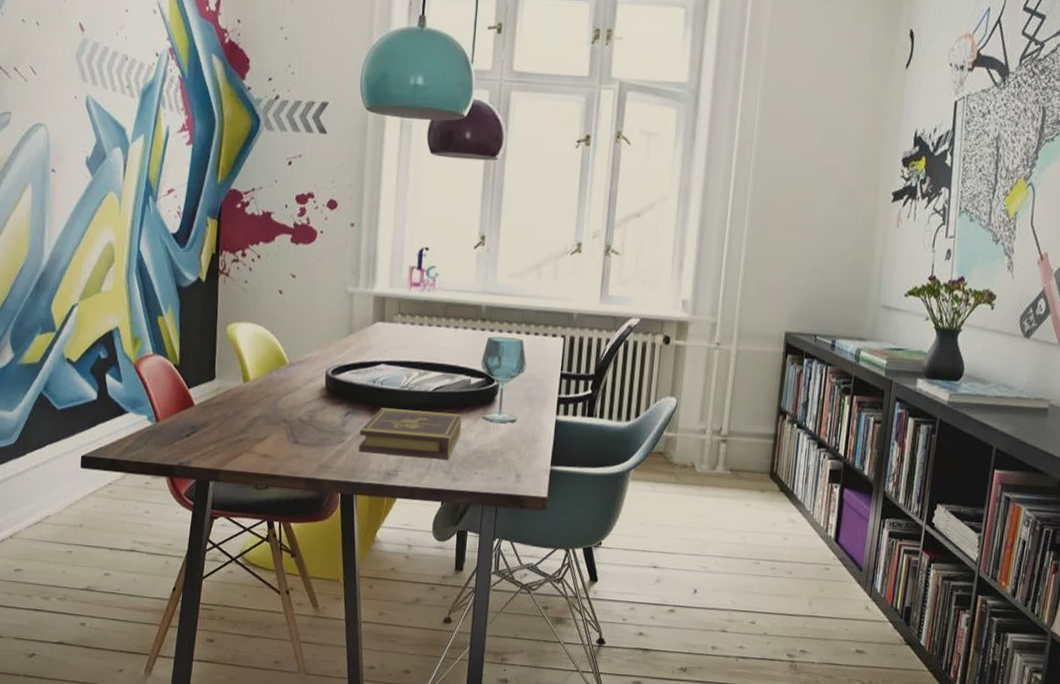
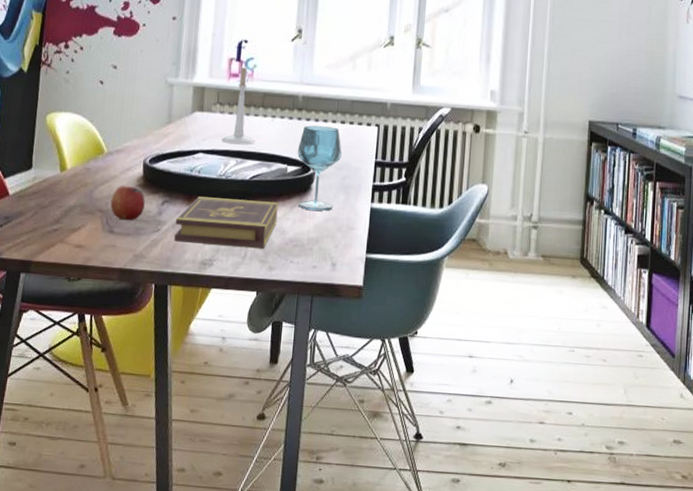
fruit: none [294,396,329,432] -> present [110,185,145,221]
candlestick: none [404,275,438,357] -> present [221,66,256,146]

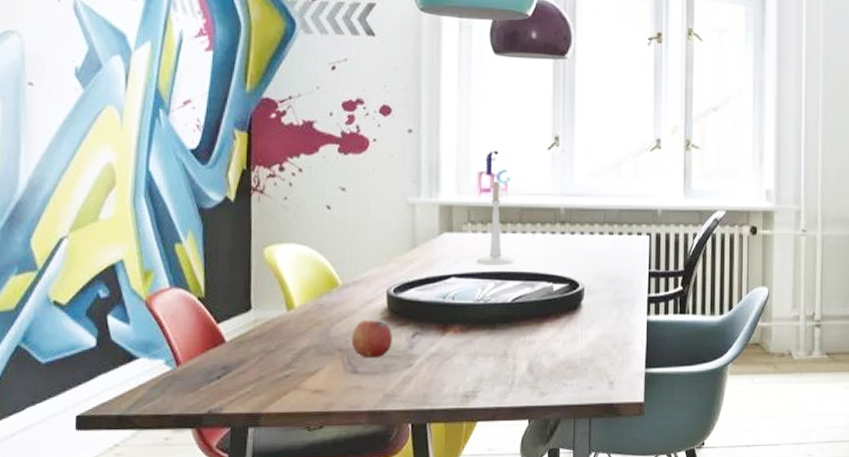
book: present [174,196,279,248] -> none [429,324,546,376]
wine glass: present [297,125,342,211] -> none [563,239,612,328]

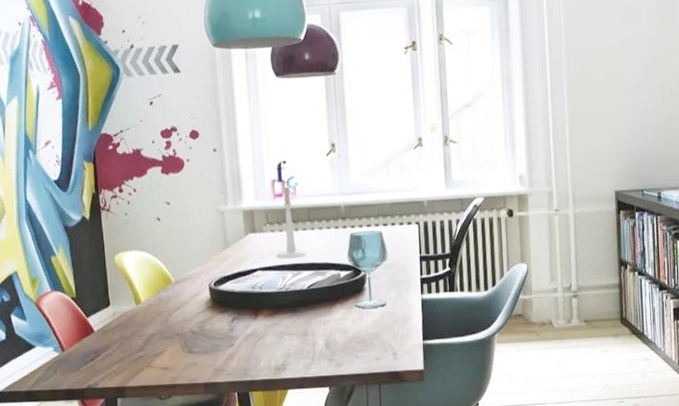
fruit: present [351,319,392,359] -> none [185,308,217,341]
wine glass: none [563,239,612,328] -> present [347,230,388,309]

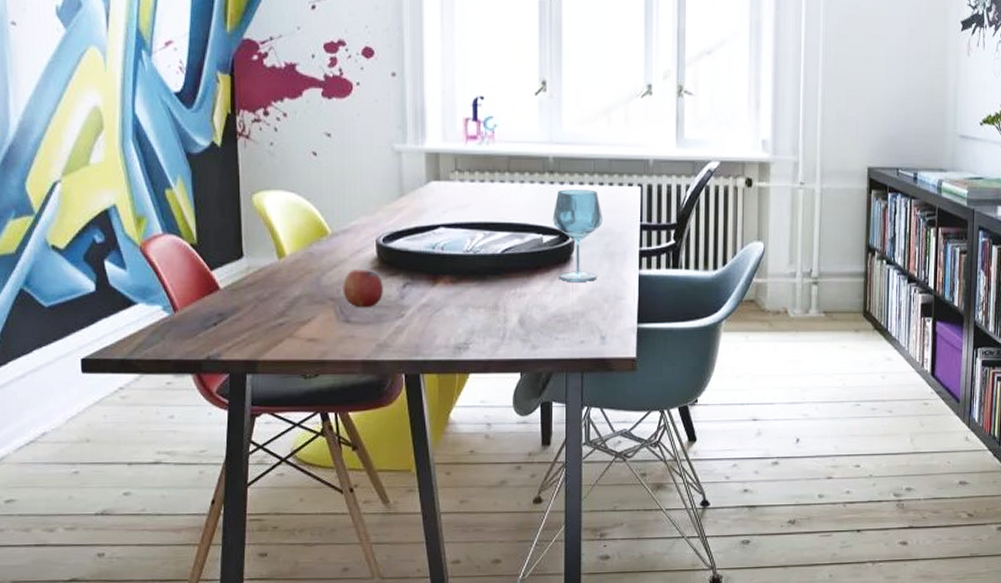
fruit: none [185,308,217,341] -> present [343,268,383,308]
candlestick: present [276,186,308,259] -> none [465,127,504,216]

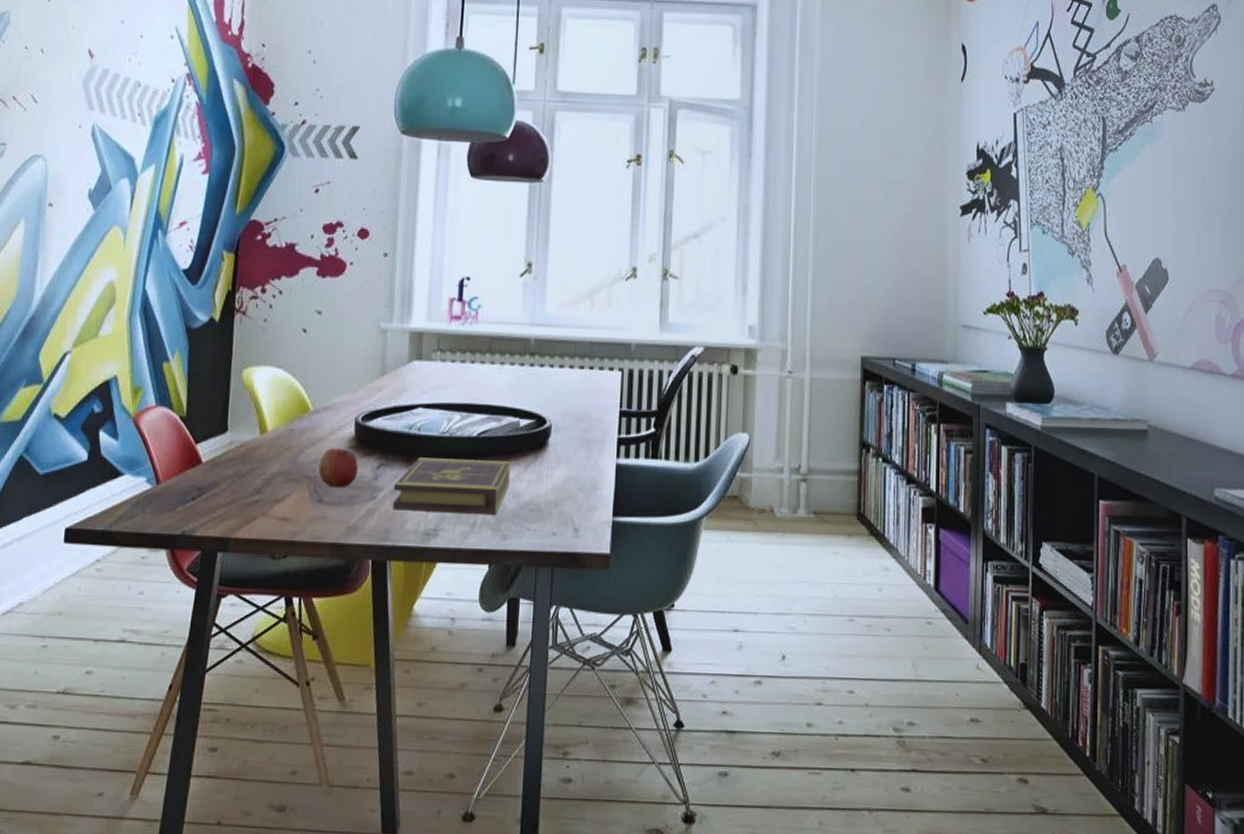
book: none [420,276,536,327] -> present [393,457,511,515]
wine glass: present [552,189,602,282] -> none [530,372,581,469]

